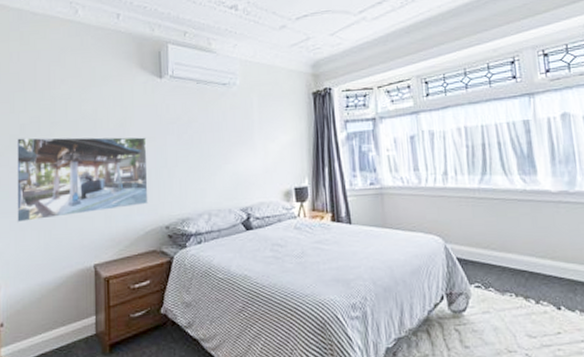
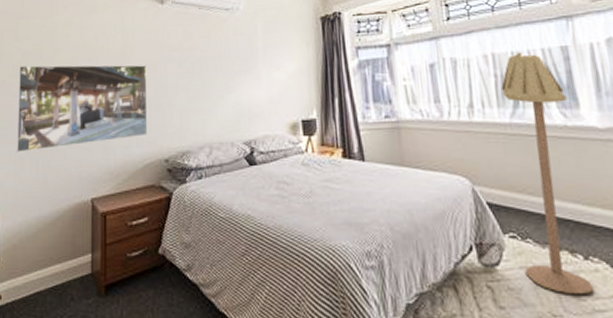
floor lamp: none [472,125,542,334] -> present [501,52,593,295]

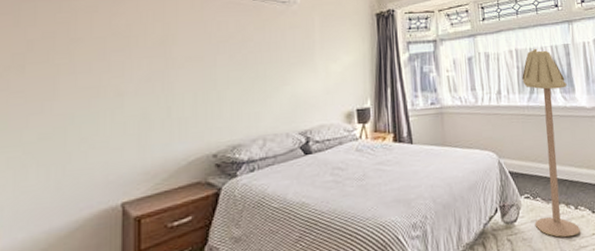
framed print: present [16,64,148,153] -> none [16,56,193,159]

